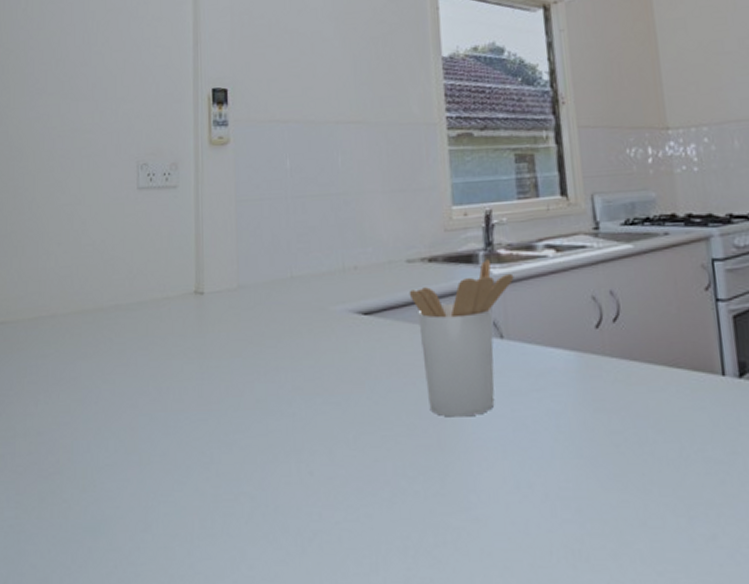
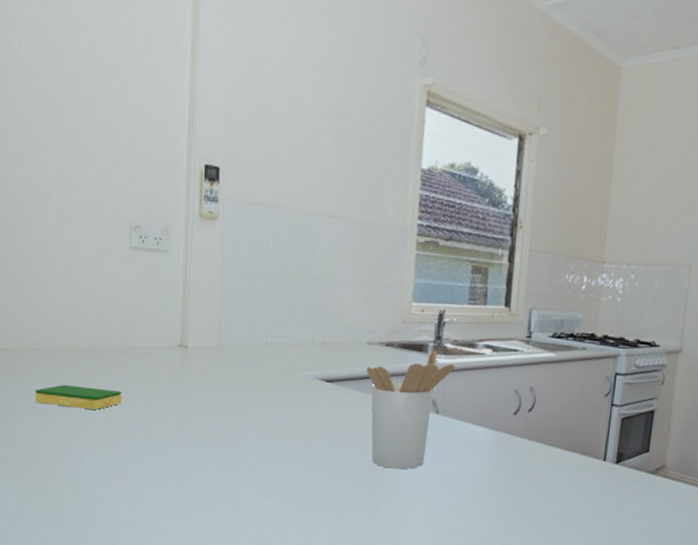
dish sponge: none [37,355,132,383] -> present [35,384,121,410]

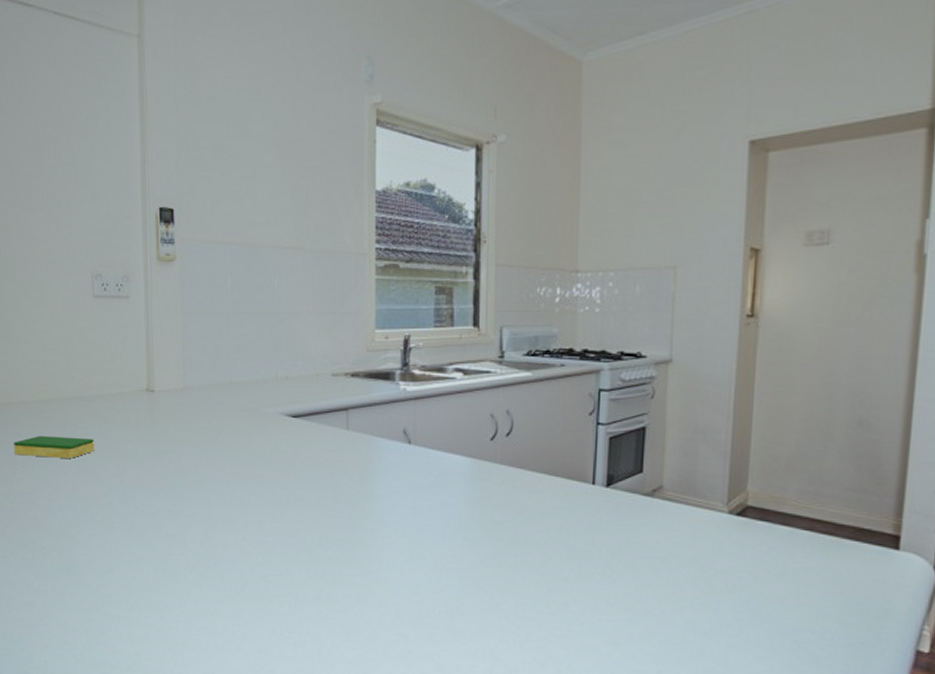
utensil holder: present [366,350,455,470] -> none [332,377,425,504]

